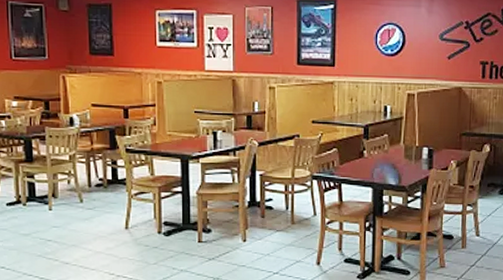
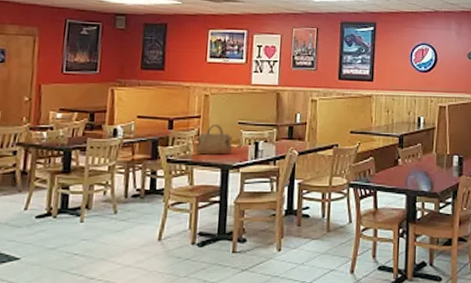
shoulder bag: none [152,113,191,145] -> present [194,124,233,155]

